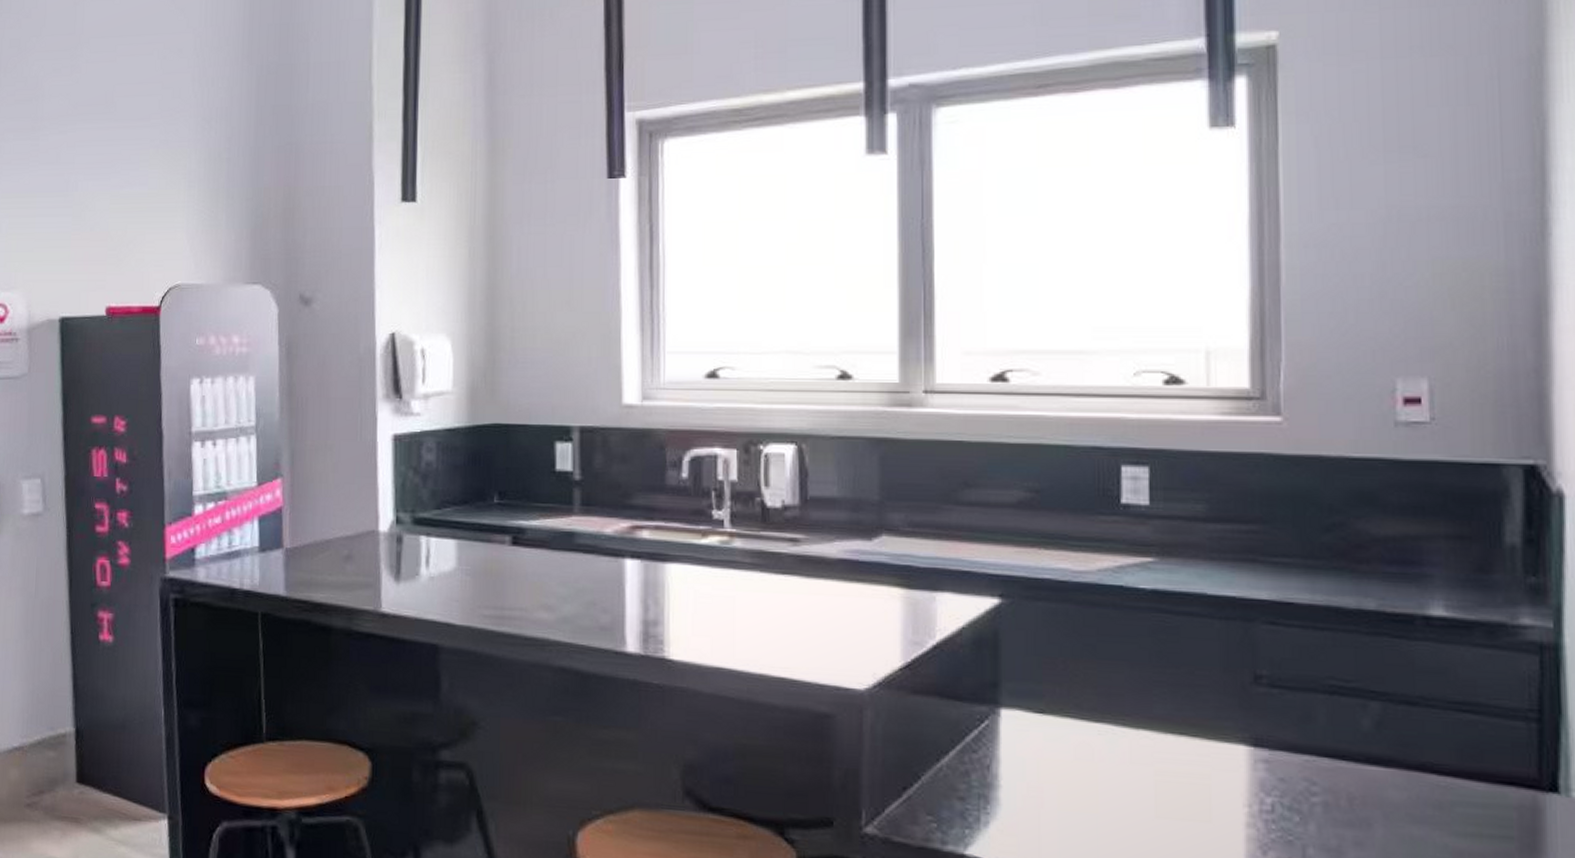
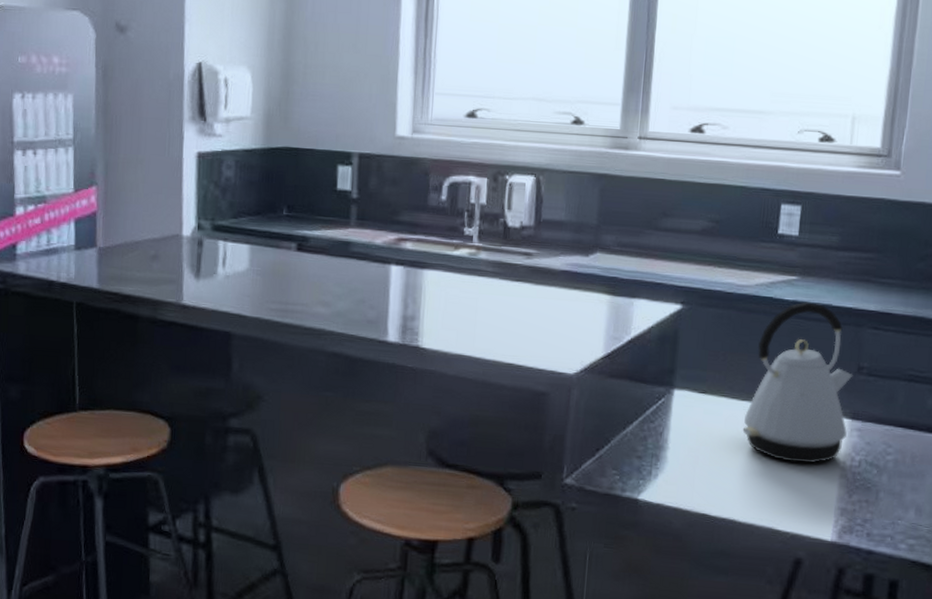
kettle: none [1100,590,1249,808] -> present [742,302,853,464]

